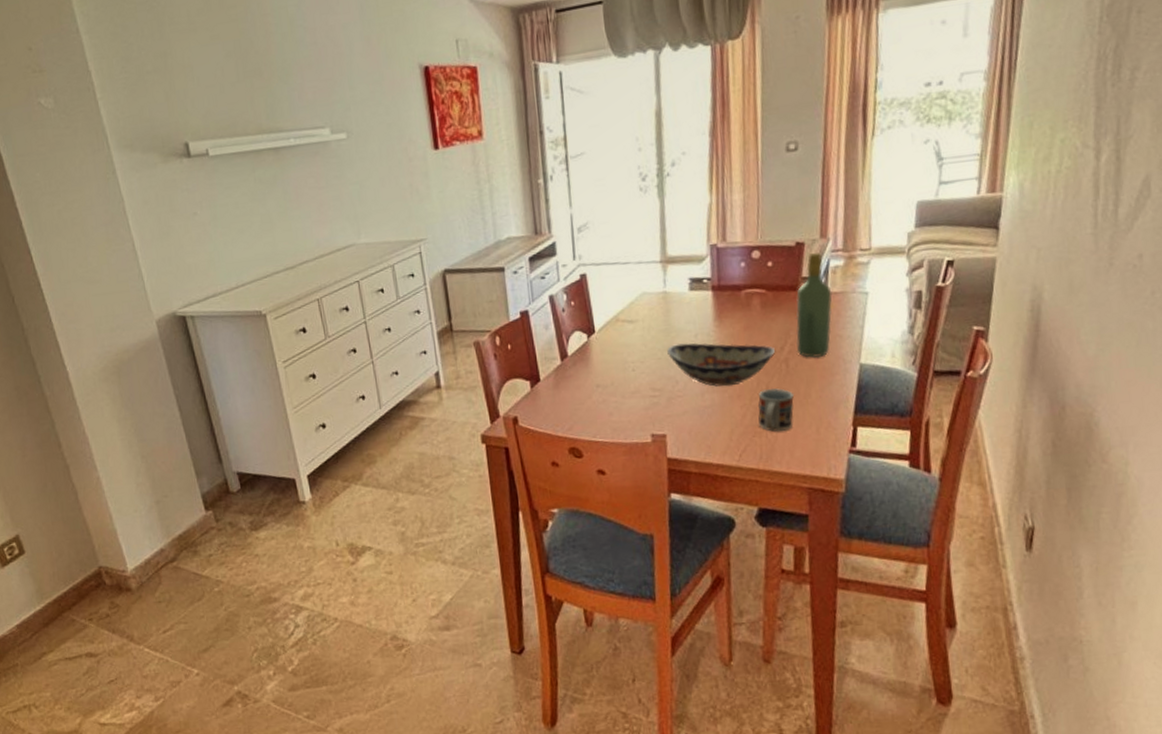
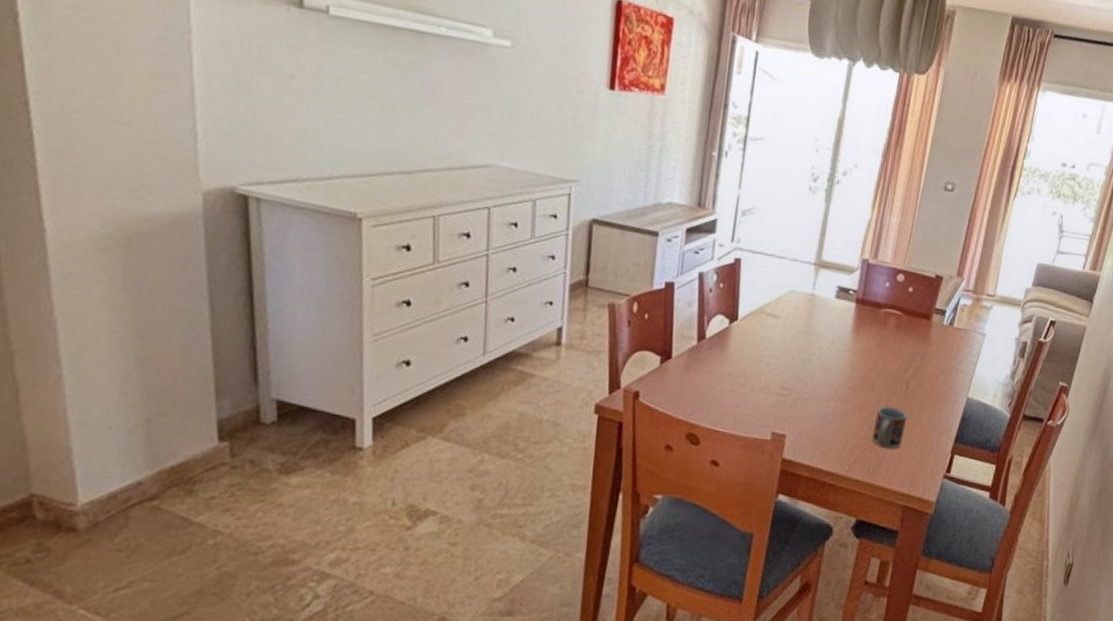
decorative bowl: present [667,343,776,387] -> none [803,347,901,398]
wine bottle: present [796,253,833,358] -> none [917,288,957,386]

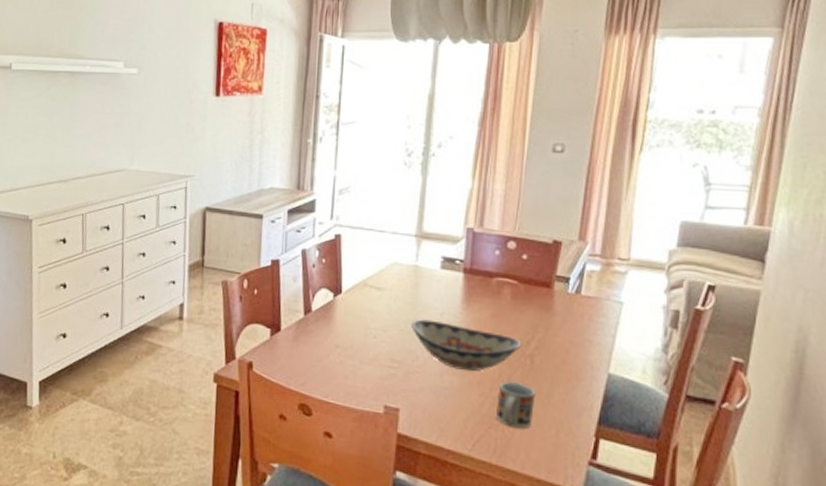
decorative bowl: none [803,347,901,398] -> present [411,319,522,372]

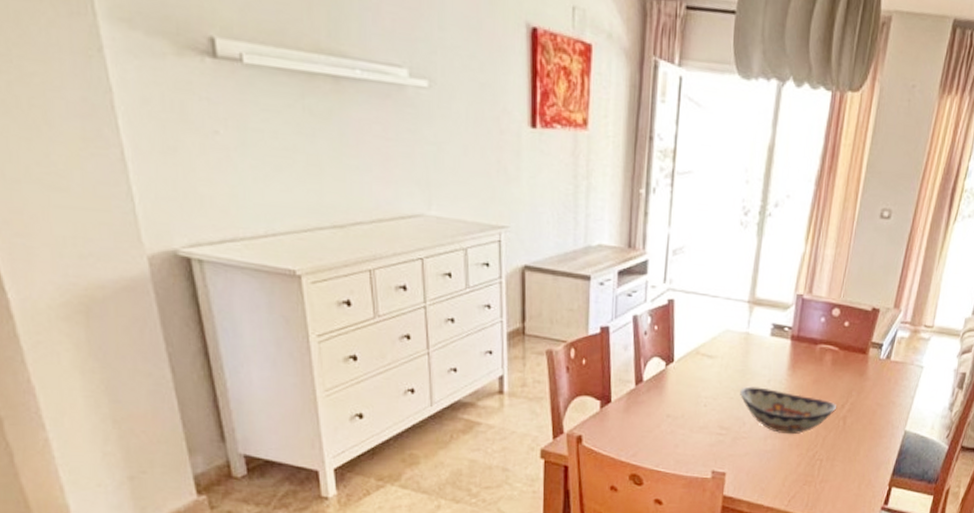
cup: present [497,382,535,428] -> none [811,442,845,483]

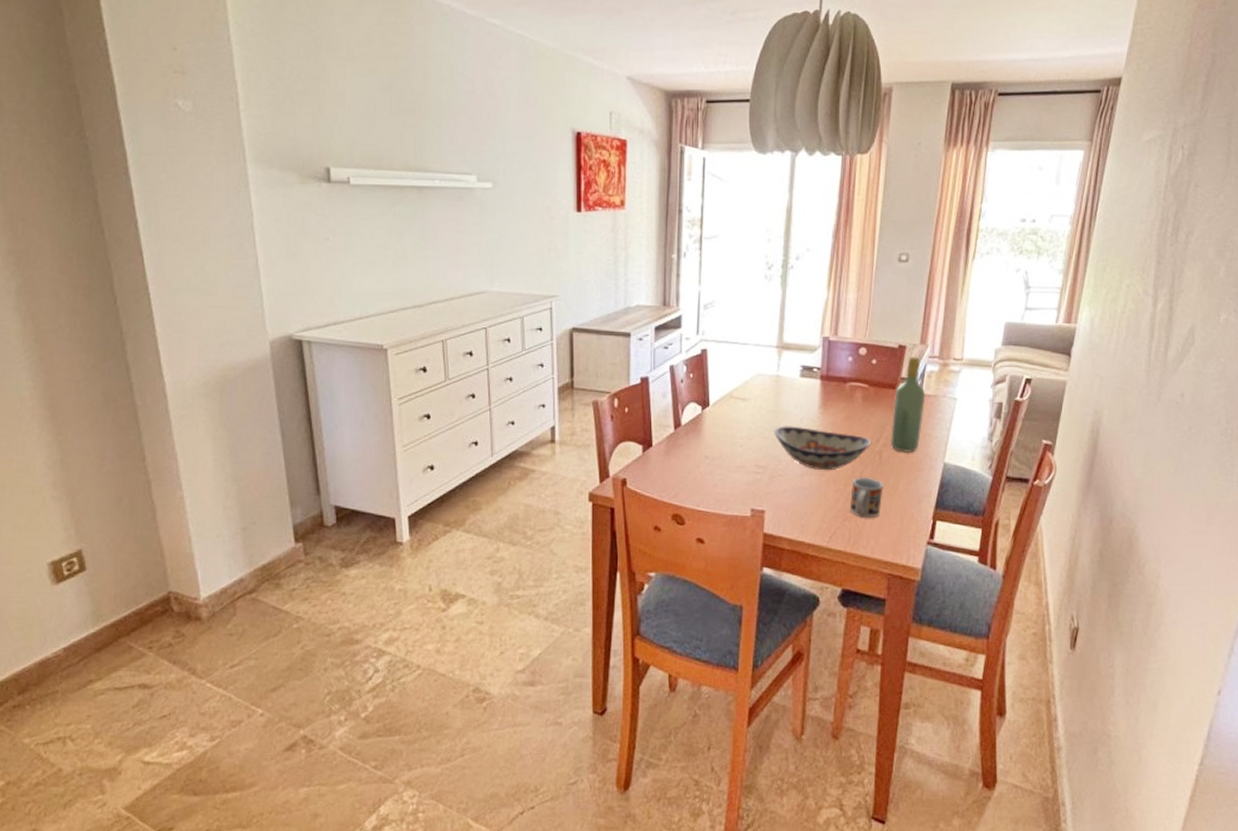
cup: none [811,442,845,483] -> present [850,478,883,518]
wine bottle: none [854,321,895,420] -> present [890,357,926,454]

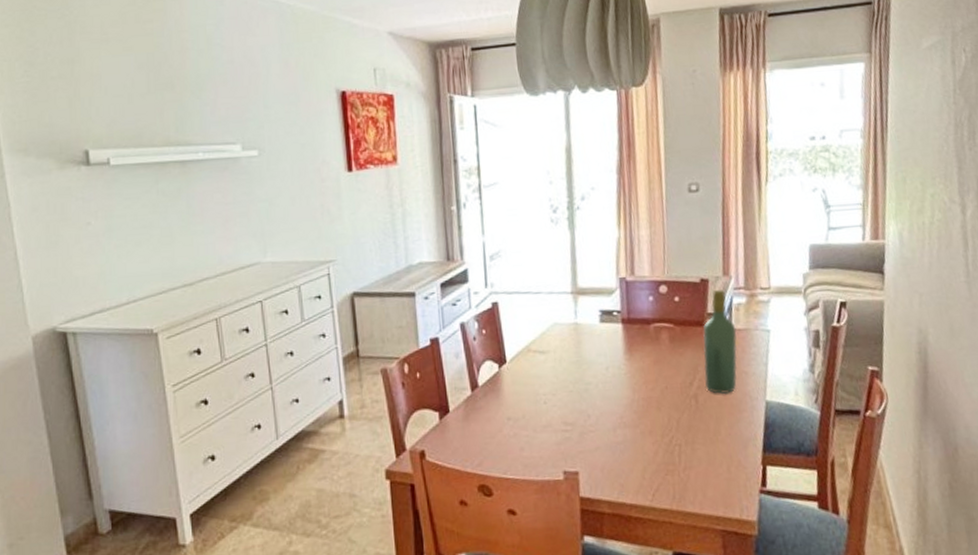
decorative bowl: present [774,426,872,471] -> none [579,376,686,422]
cup: present [850,478,883,518] -> none [669,425,705,470]

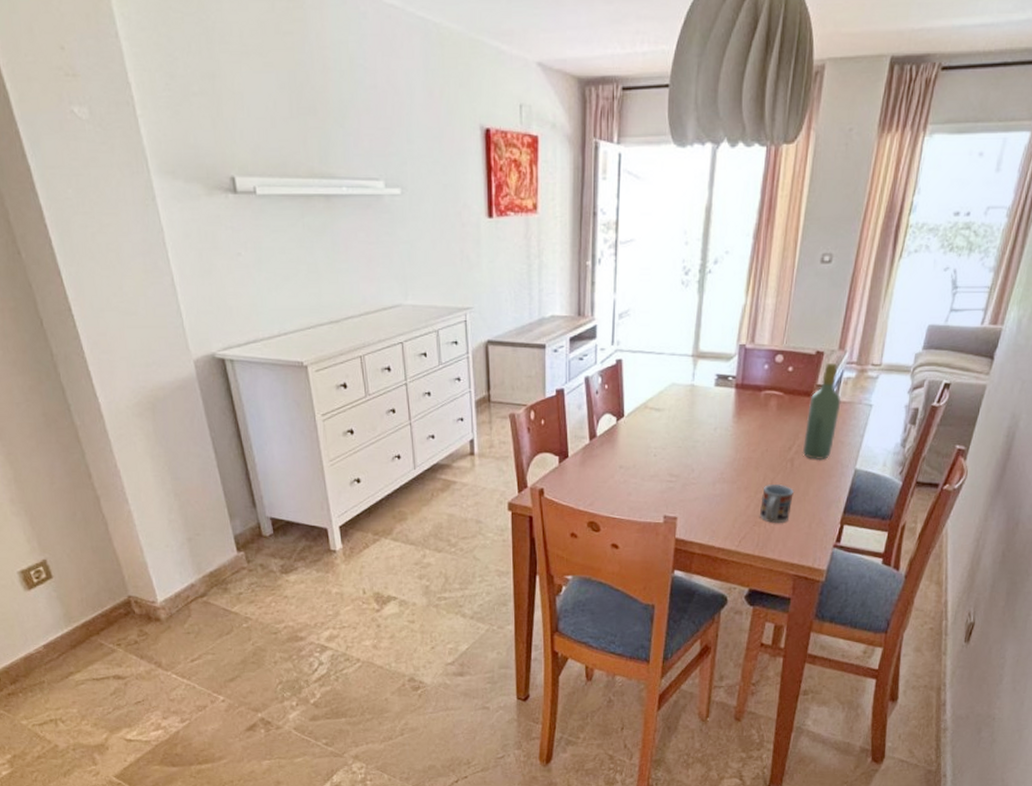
cup: none [669,425,705,470] -> present [760,485,794,523]

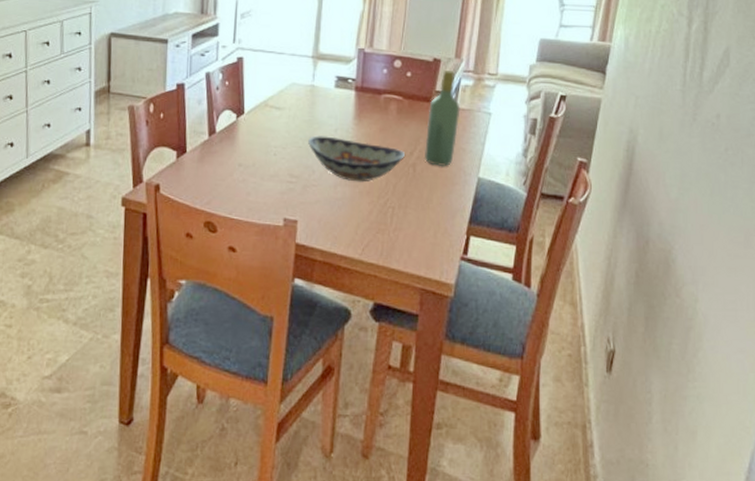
decorative bowl: none [688,435,784,479] -> present [308,136,406,182]
cup: present [760,485,794,523] -> none [383,190,417,231]

